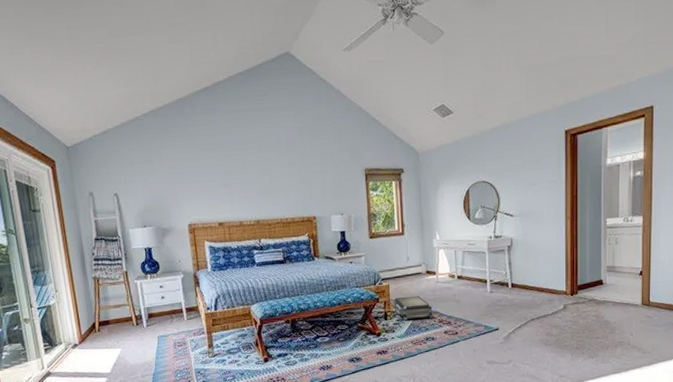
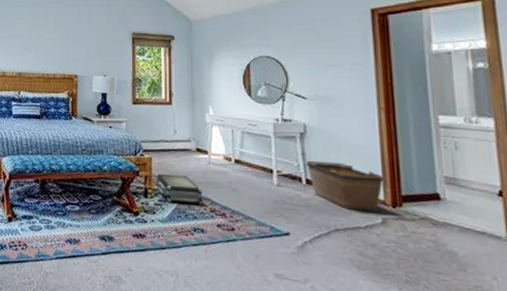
bicycle basket: none [512,266,566,303] -> present [307,160,384,212]

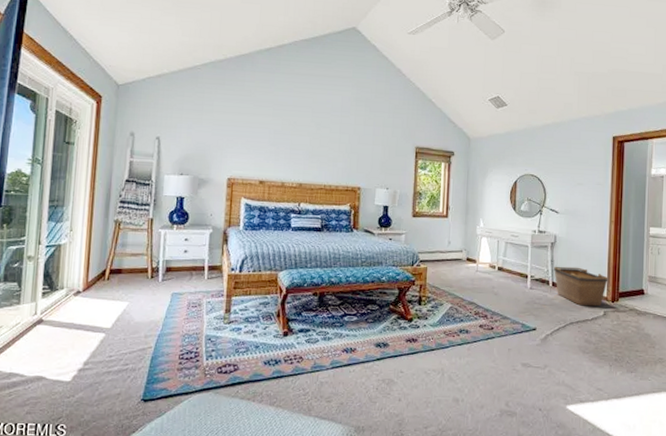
briefcase: present [156,173,203,206] -> none [430,282,470,310]

